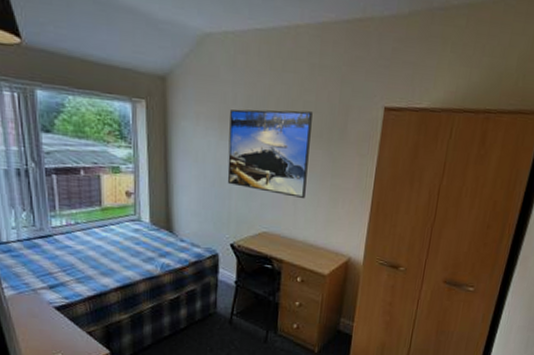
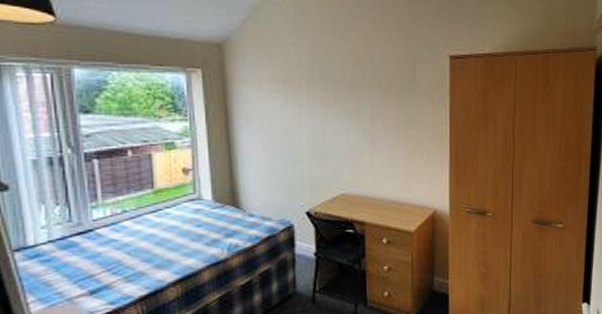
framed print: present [227,109,313,198] -> none [295,66,382,154]

